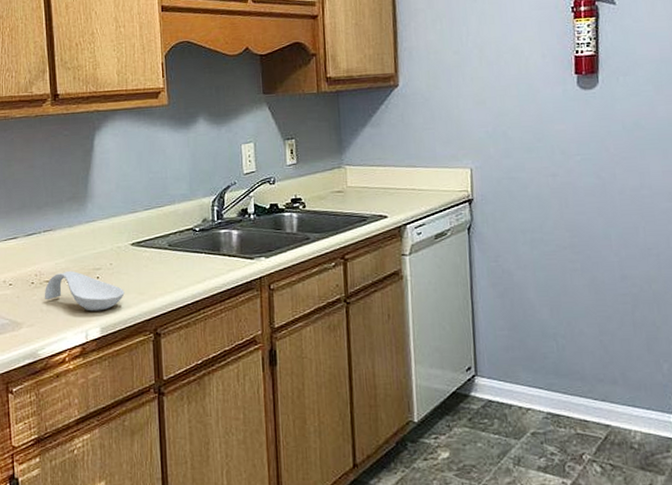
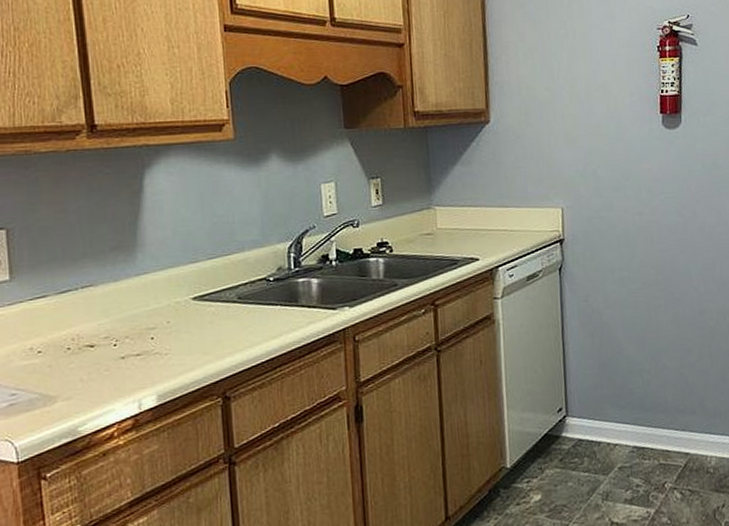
spoon rest: present [44,271,125,312] -> none [84,332,186,378]

